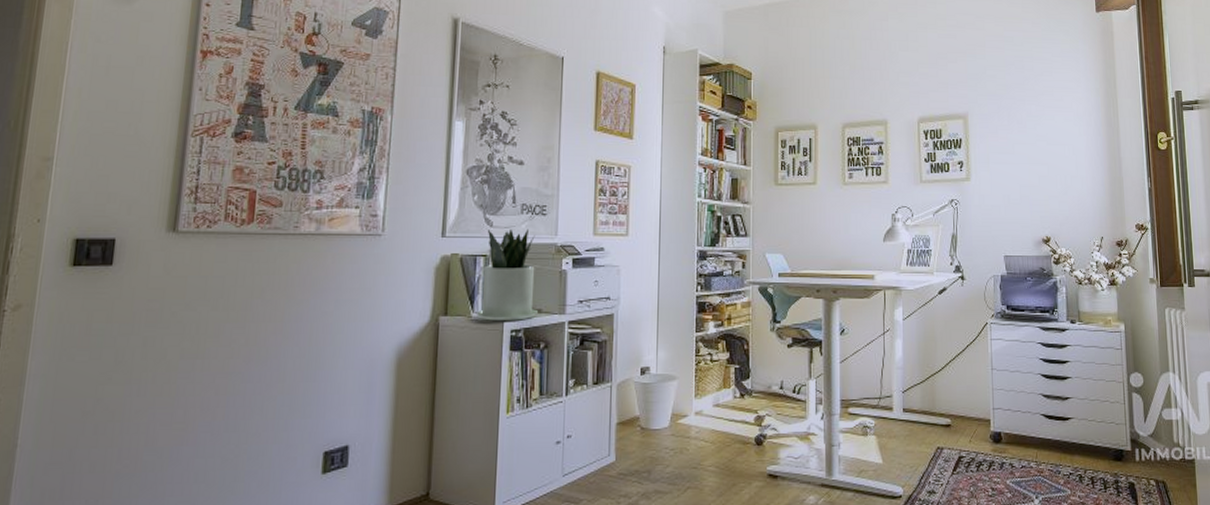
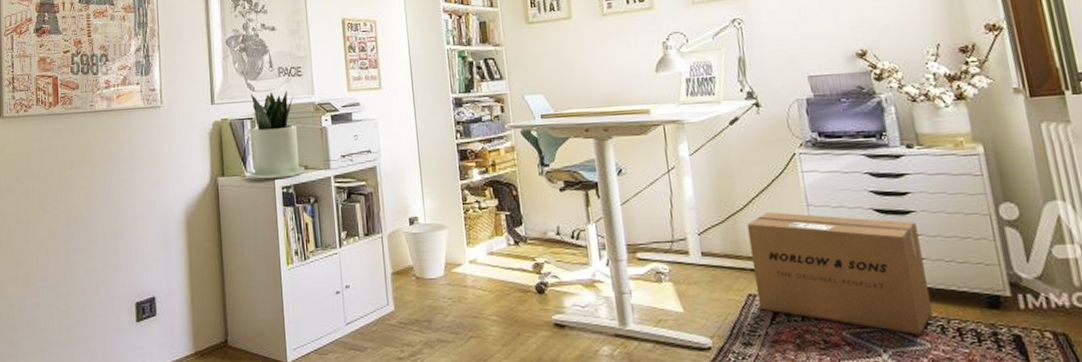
box: none [942,374,1075,484] -> present [746,212,933,336]

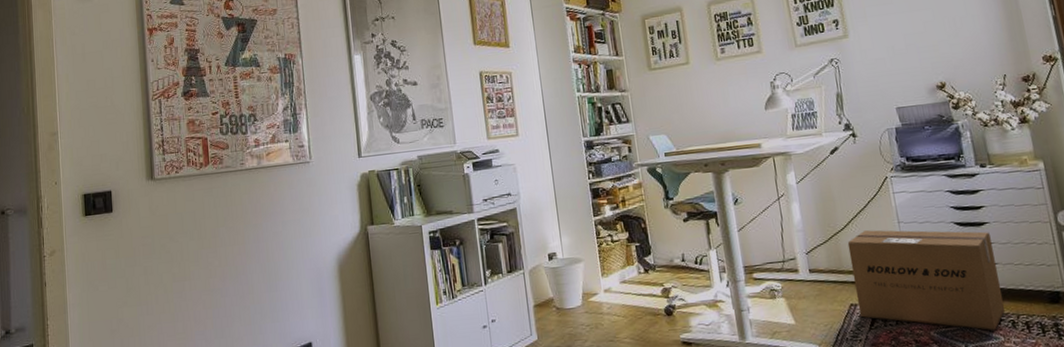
planter: present [248,90,306,179] -> none [395,141,451,226]

